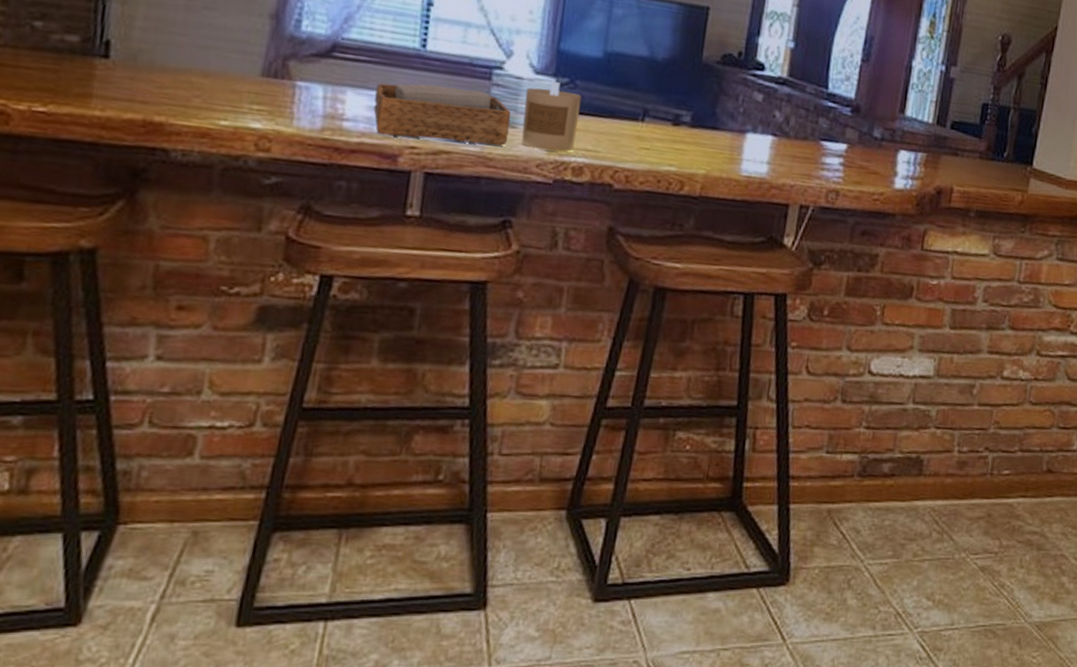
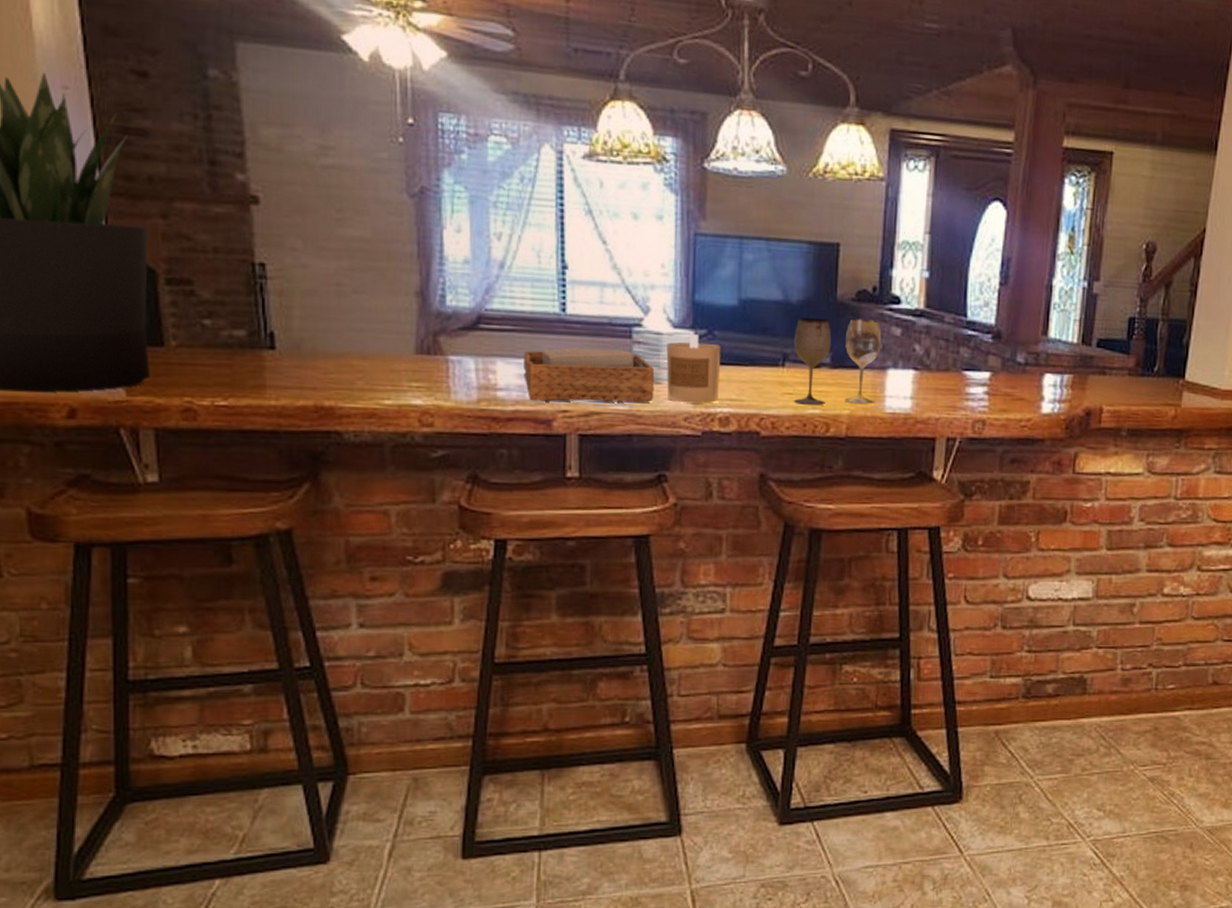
wineglass: none [649,75,744,167] -> present [793,318,882,407]

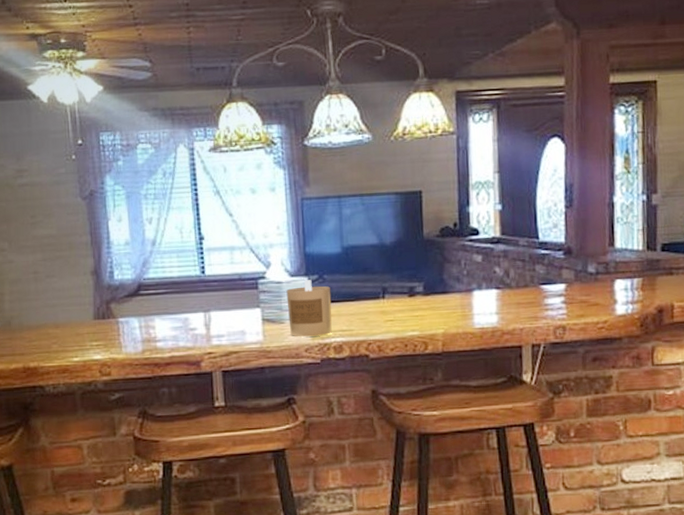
napkin holder: present [524,347,655,403] -> none [175,299,280,348]
wineglass: present [793,318,882,407] -> none [390,251,466,330]

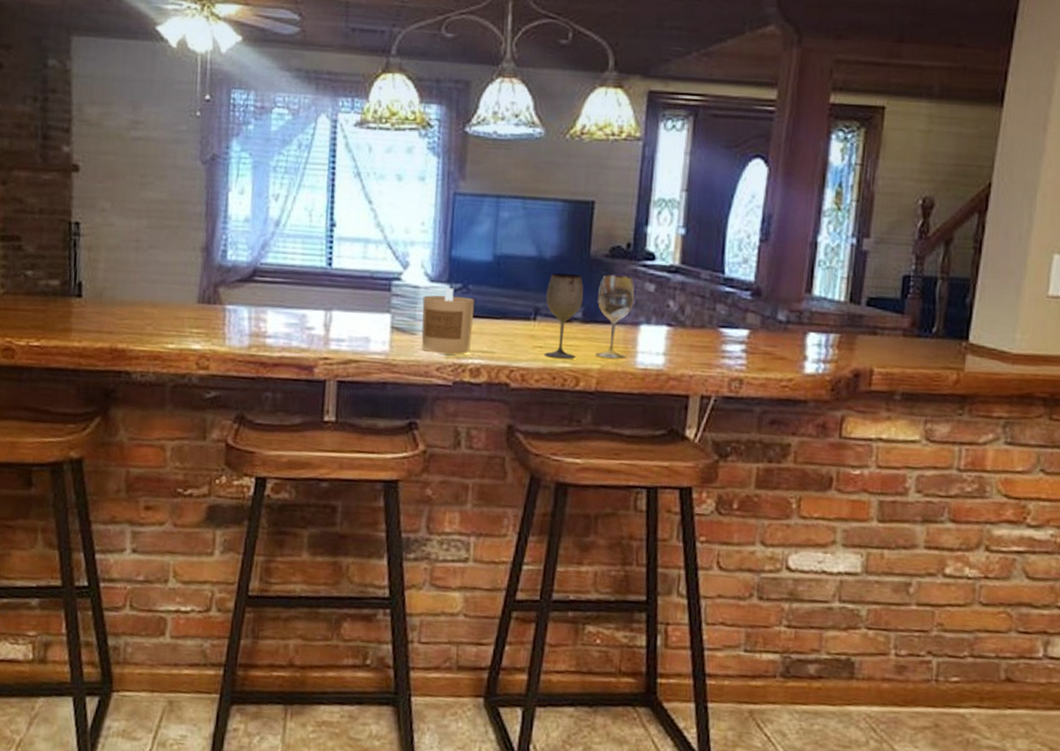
wineglass: none [390,251,466,330] -> present [543,273,635,360]

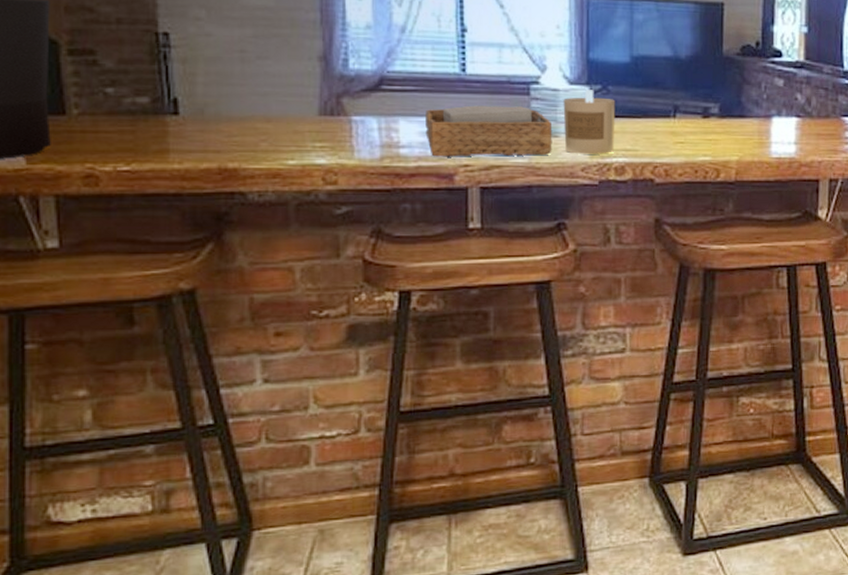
napkin holder: none [290,299,411,352] -> present [425,105,553,157]
wineglass: present [543,273,635,360] -> none [684,71,766,154]

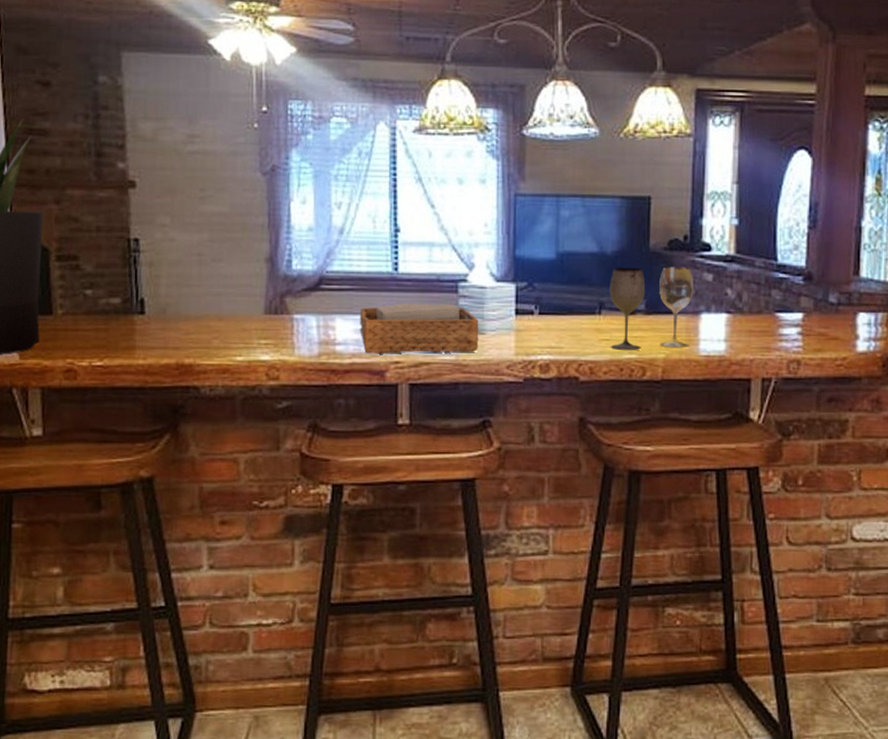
candle: present [563,89,616,155] -> none [489,287,541,352]
wineglass: none [684,71,766,154] -> present [610,266,694,351]

